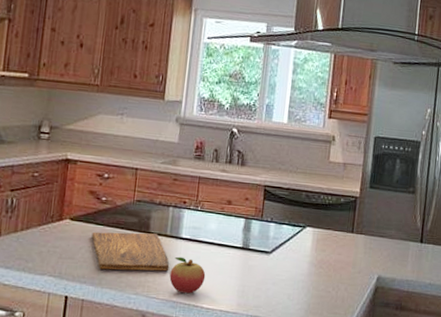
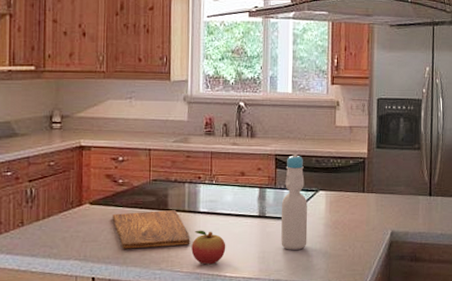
bottle: none [262,187,294,287] -> present [281,155,308,250]

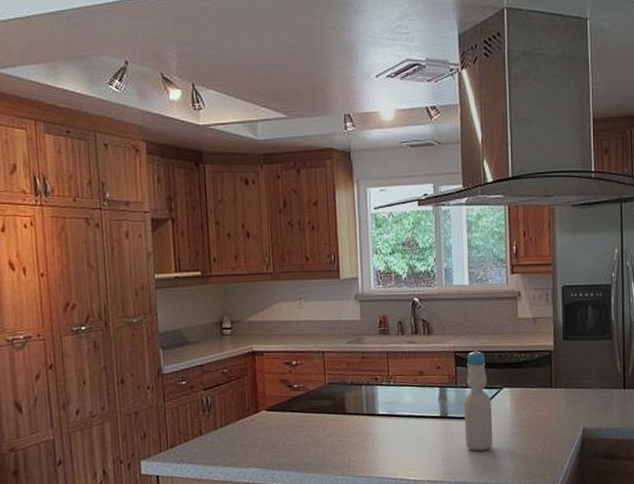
cutting board: present [112,210,190,249] -> none [290,414,371,455]
fruit: present [191,230,226,265] -> none [372,433,408,469]

